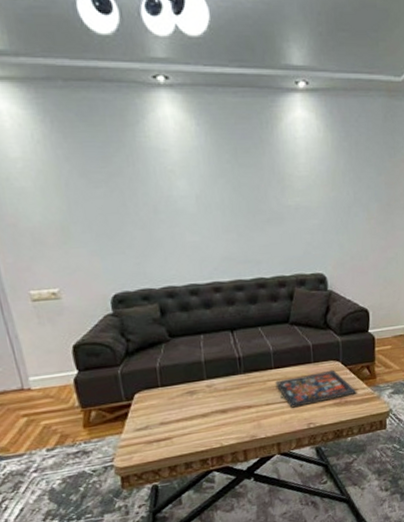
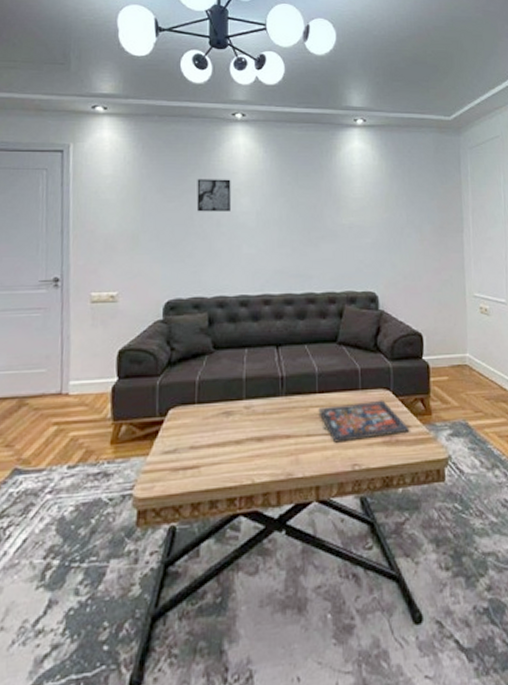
wall art: none [124,158,167,198] -> present [196,179,231,212]

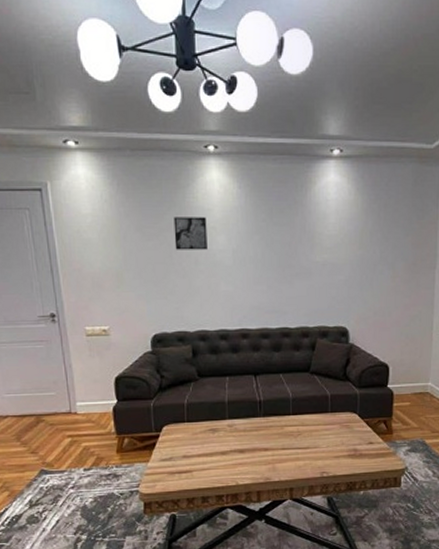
board game: present [318,400,410,443] -> none [292,421,373,455]

